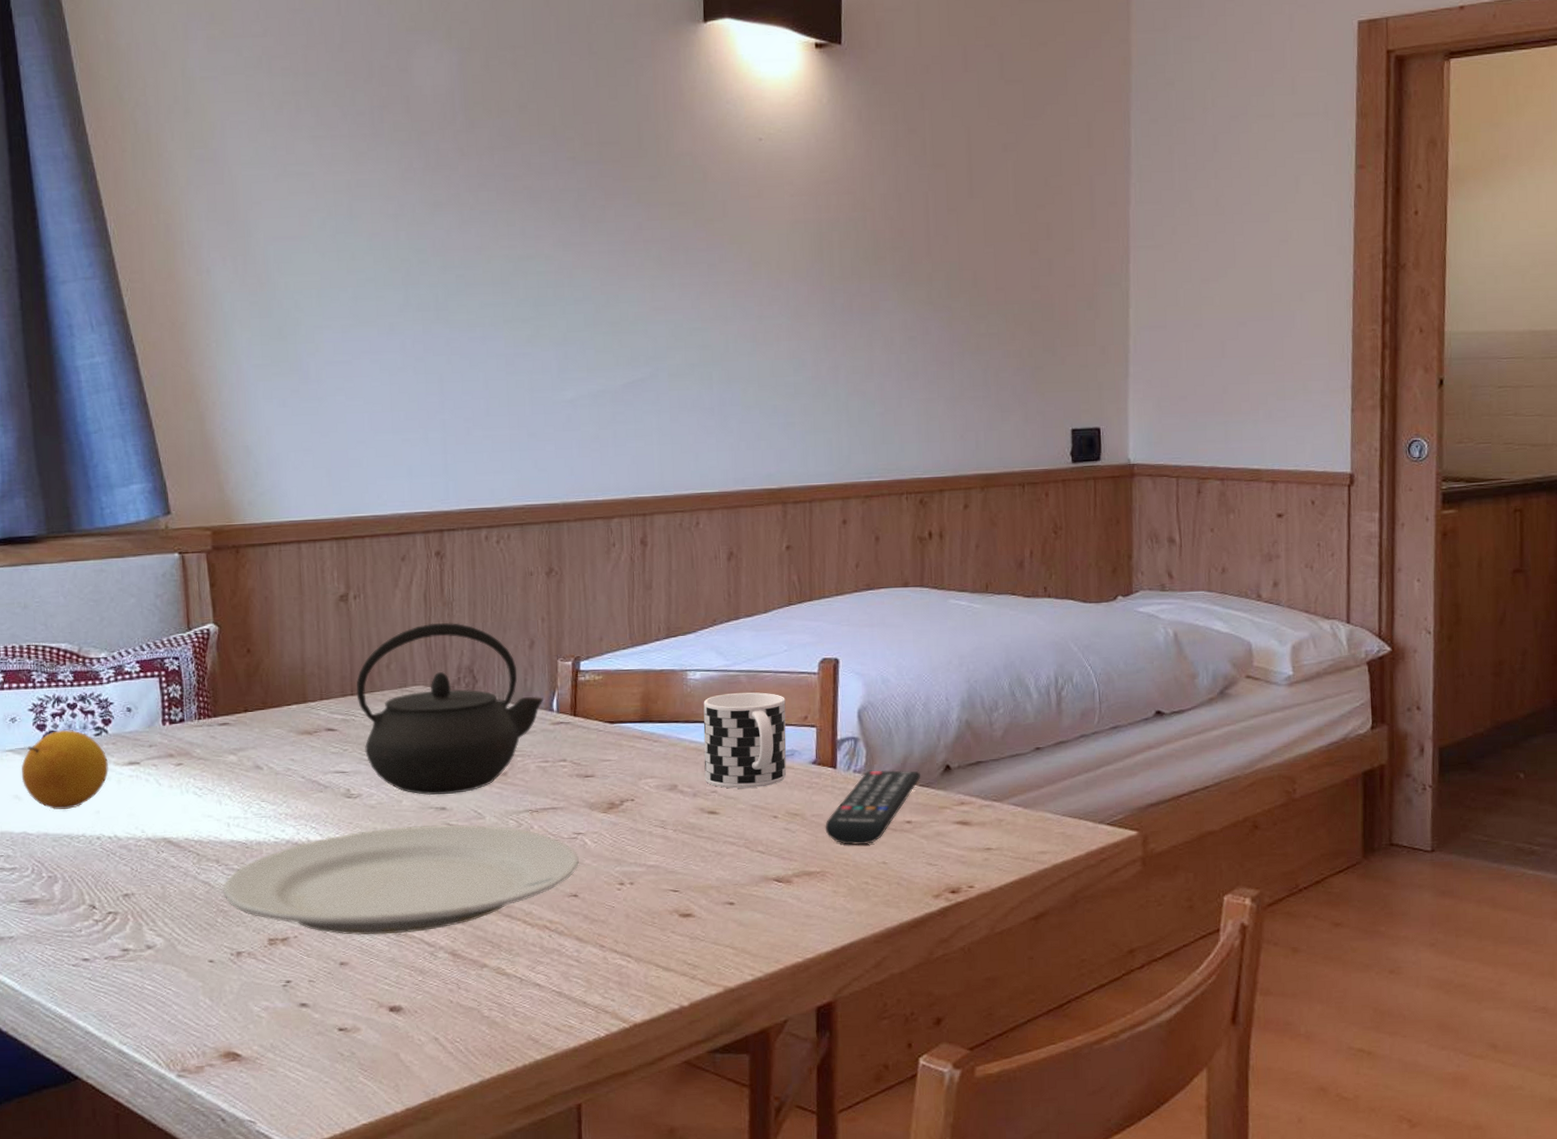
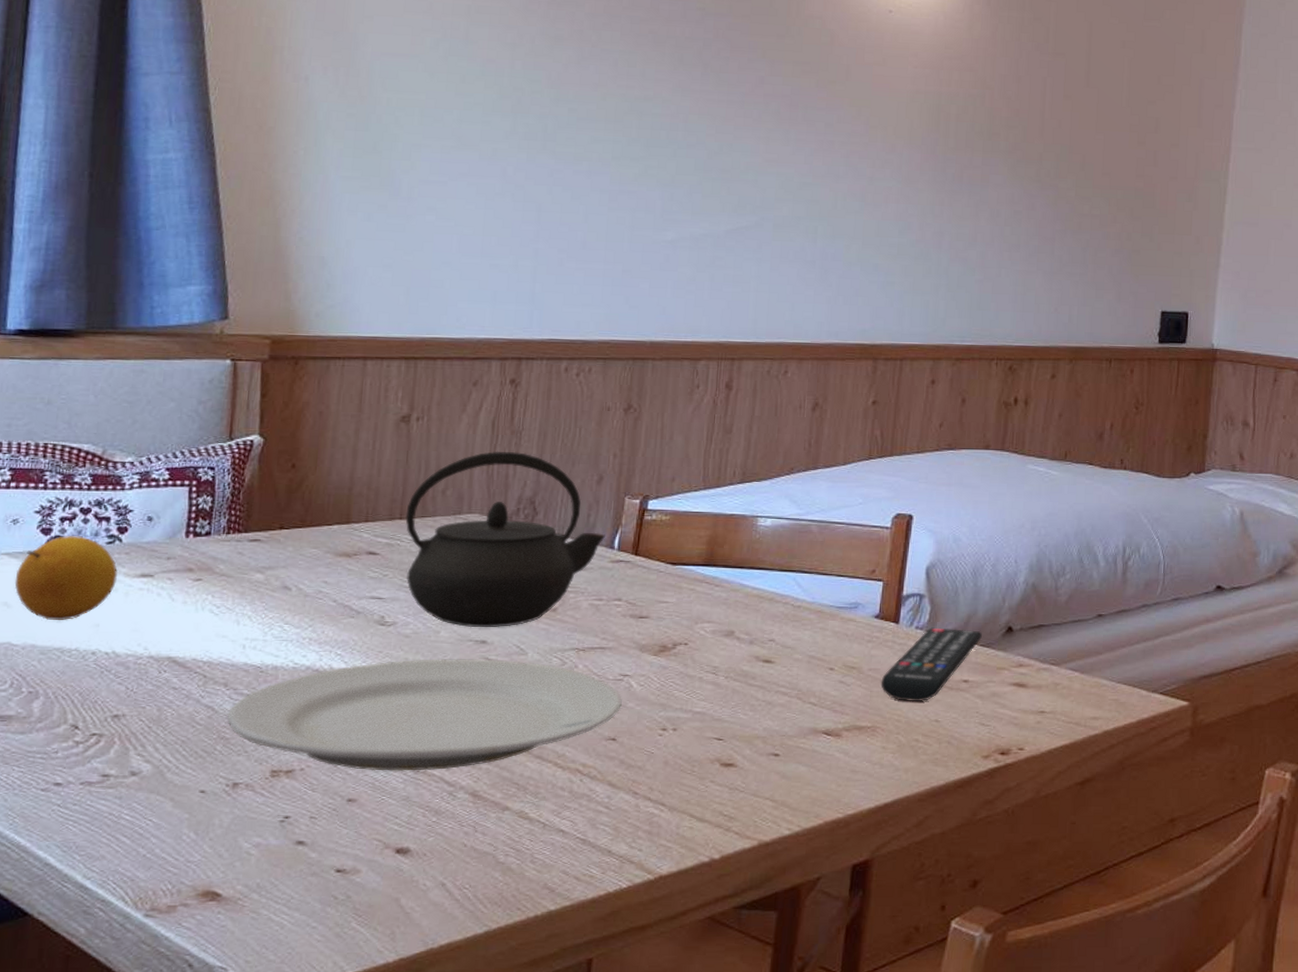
cup: present [703,692,787,789] -> none [763,542,855,638]

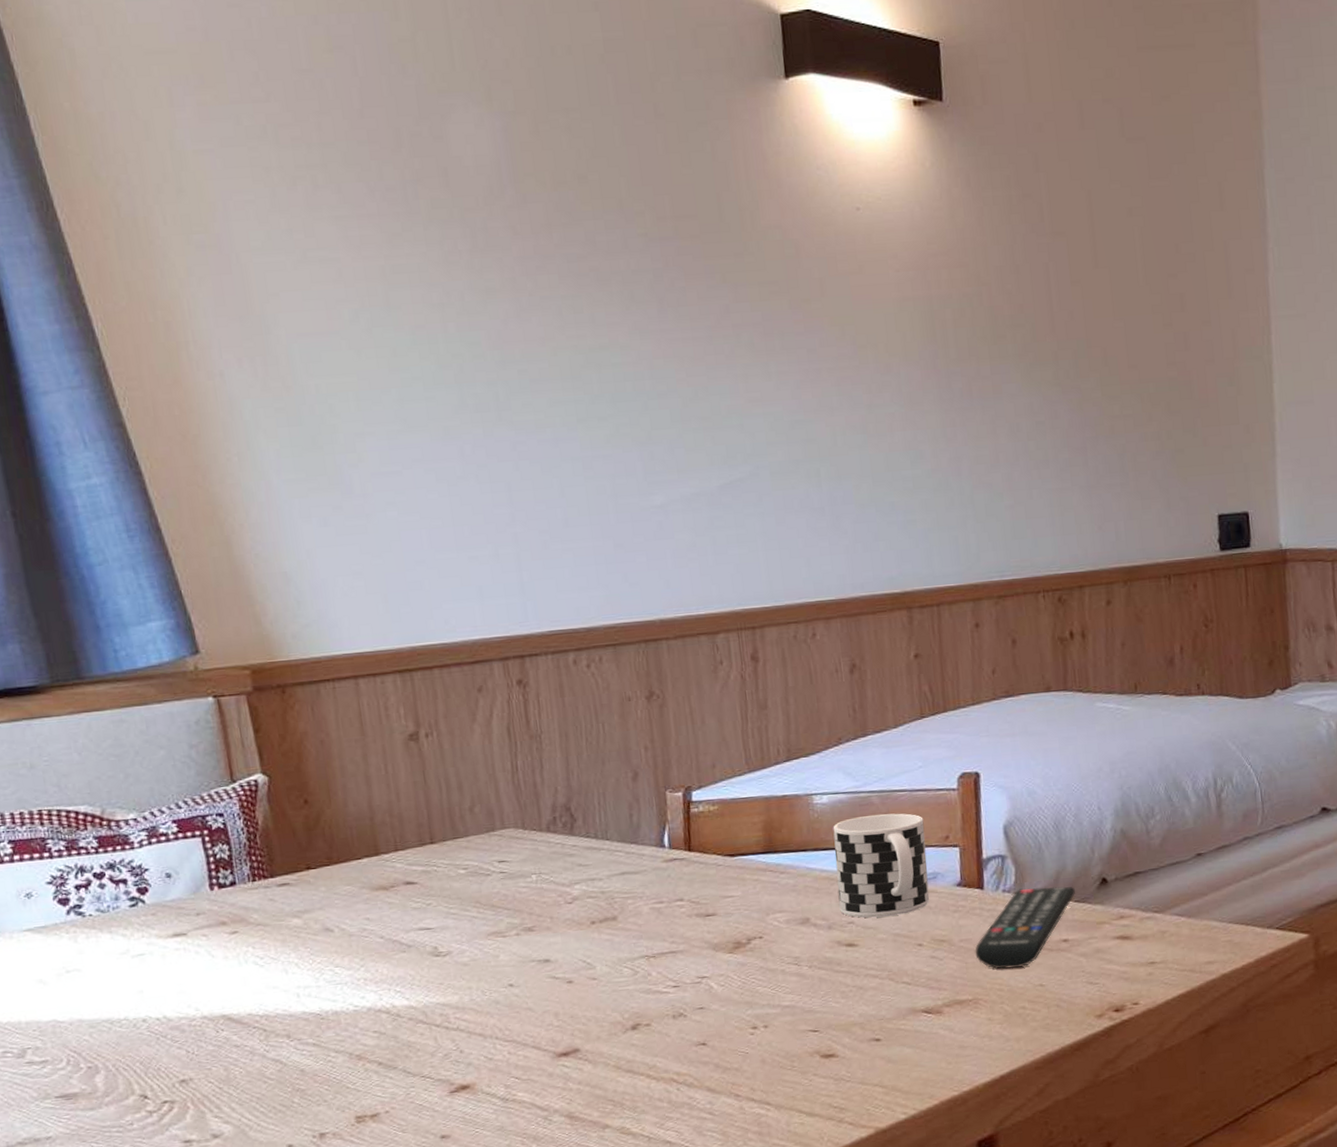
fruit: present [14,535,119,620] -> none [43,901,150,993]
plate: present [227,659,622,771] -> none [297,975,705,1106]
kettle: present [405,451,605,628] -> none [436,757,653,948]
cup: none [763,542,855,638] -> present [833,813,930,918]

